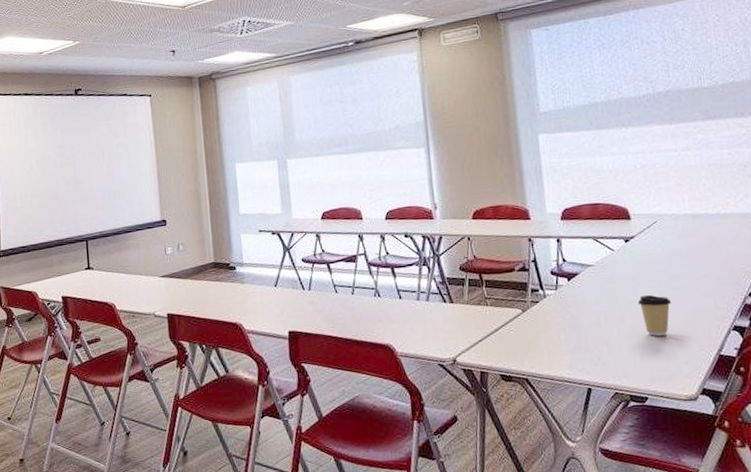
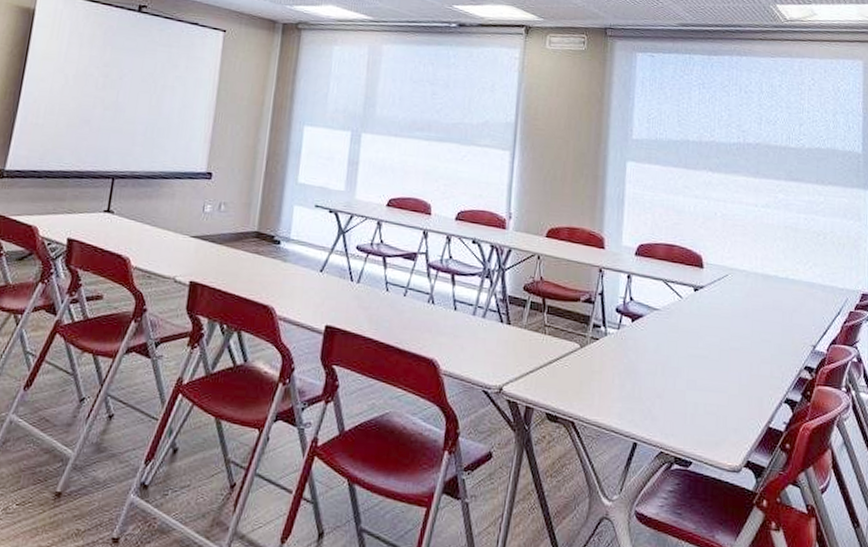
coffee cup: present [637,294,672,336] -> none [697,350,730,397]

